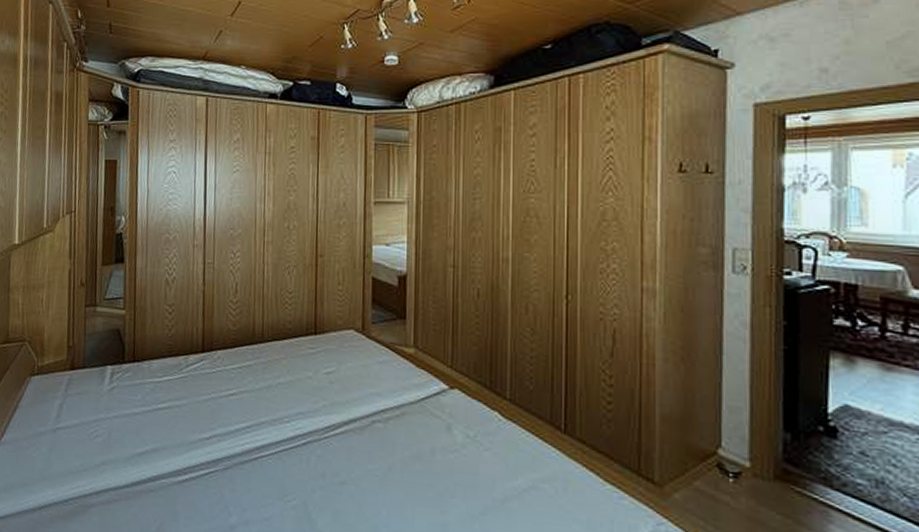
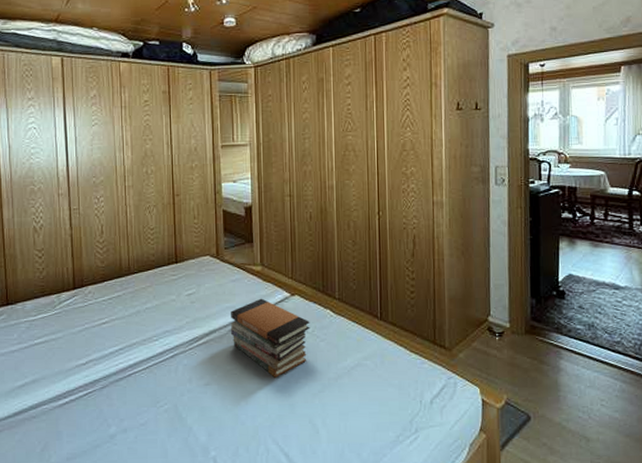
book stack: none [373,387,472,488] -> present [230,298,310,378]

